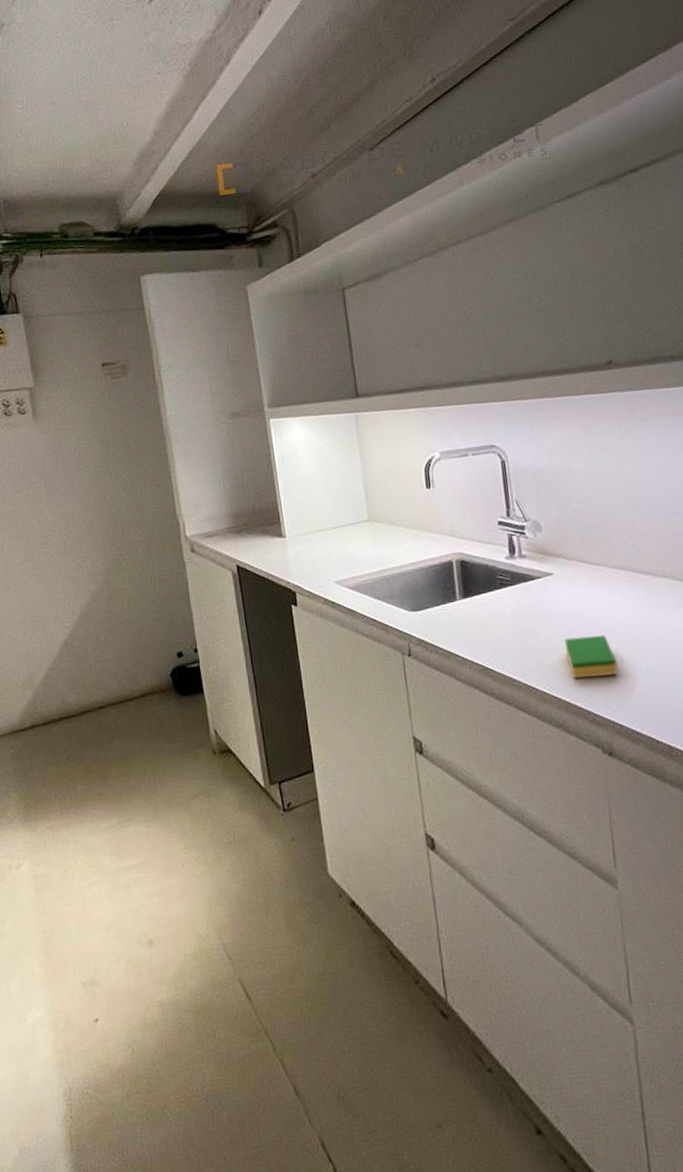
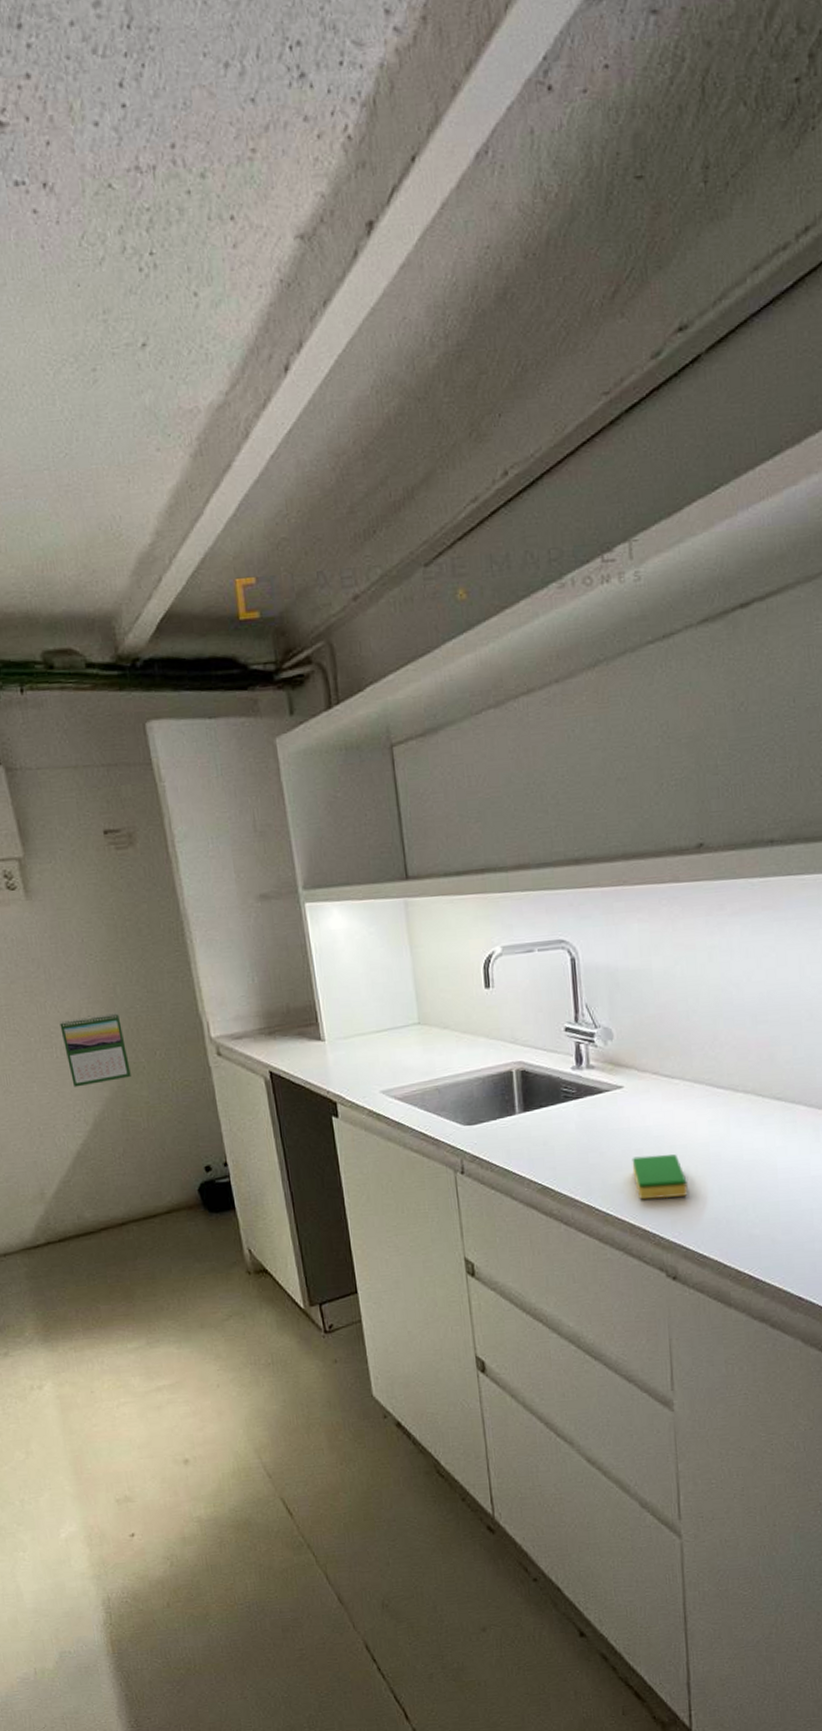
calendar: none [56,516,115,583] -> present [59,1013,131,1087]

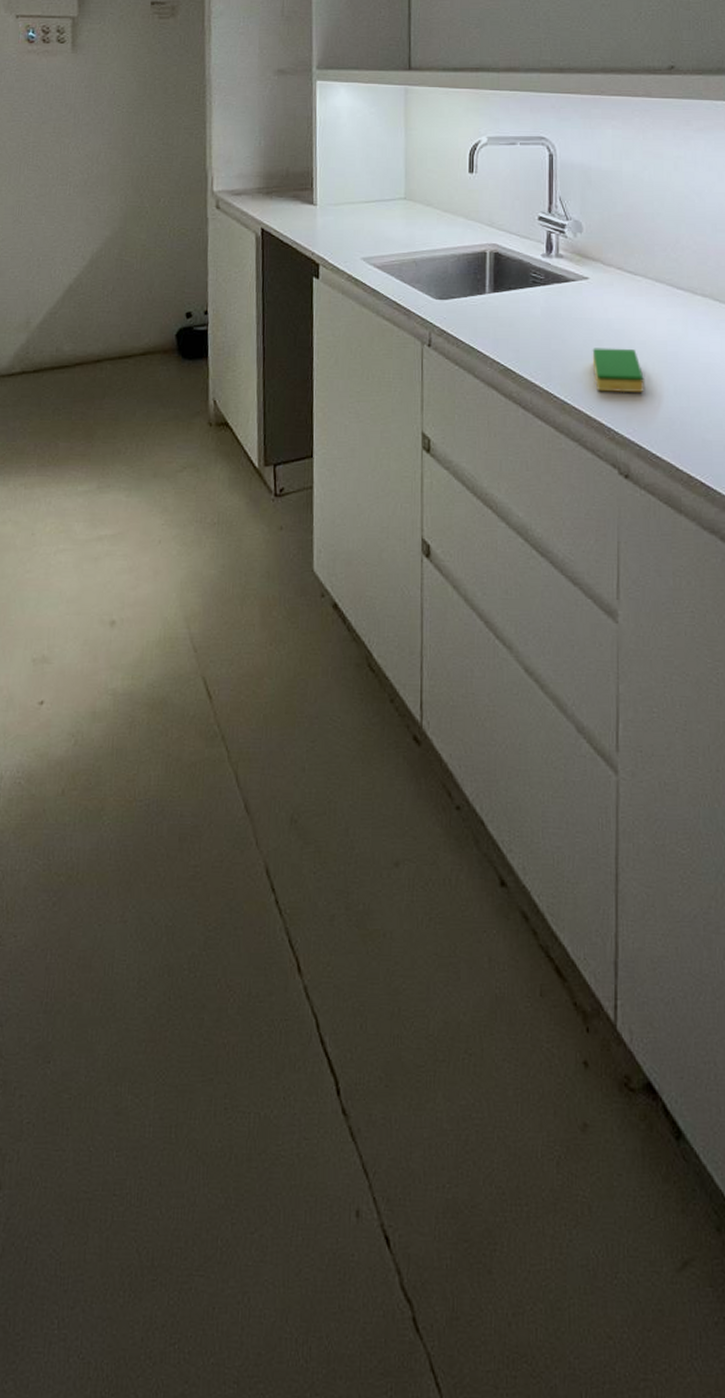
calendar: present [59,1013,131,1087] -> none [77,160,134,224]

